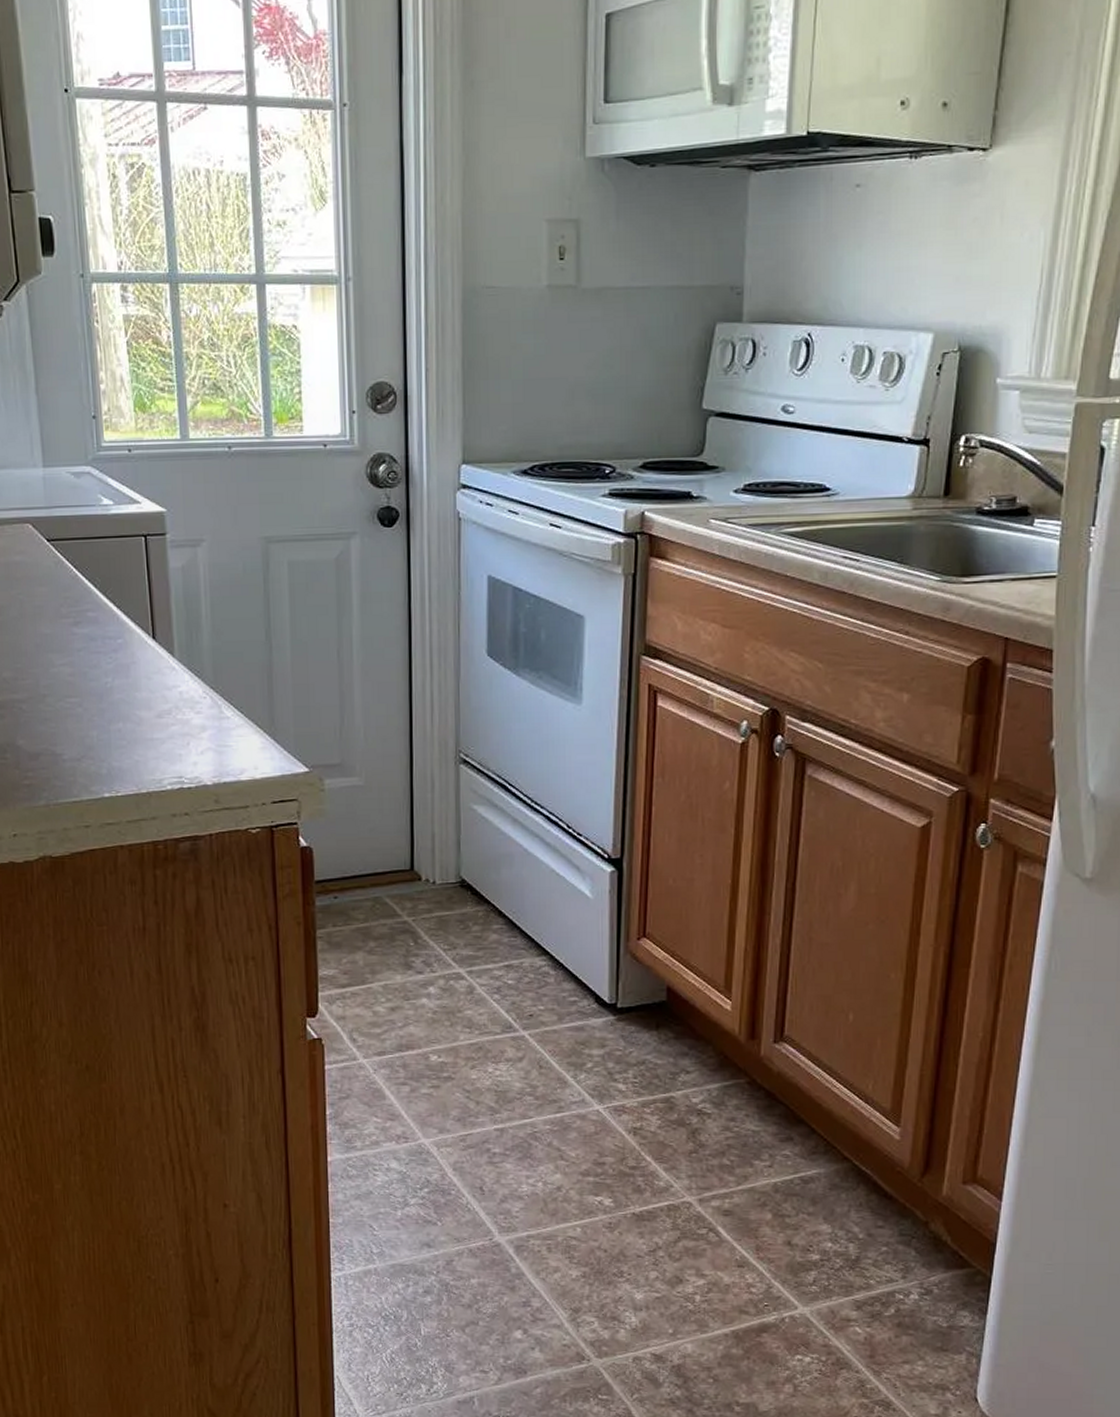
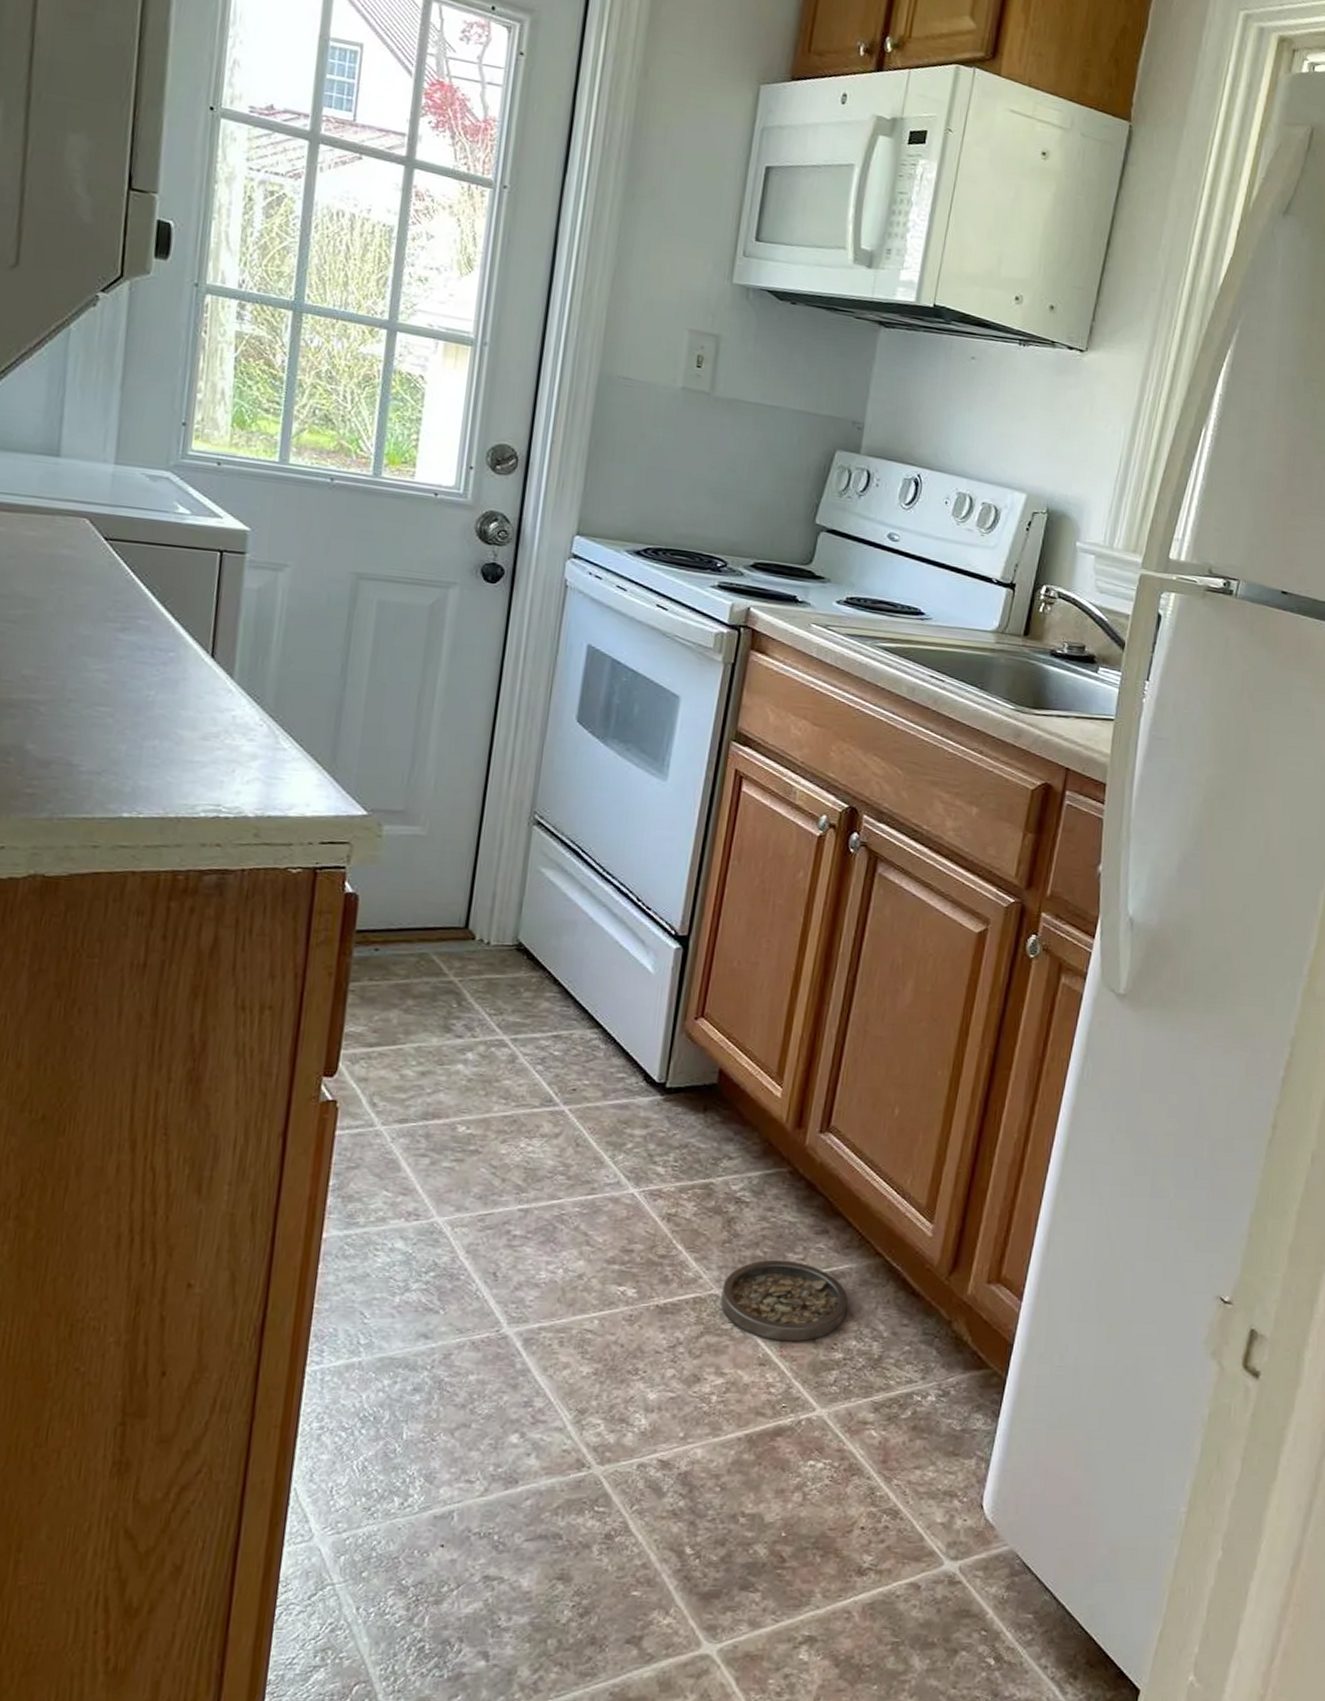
pet bowl: none [694,1167,820,1245] -> present [721,1259,848,1342]

